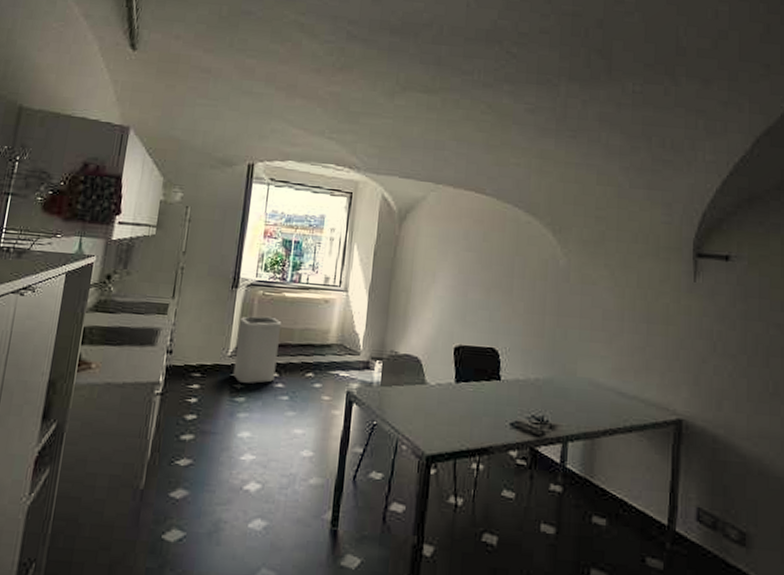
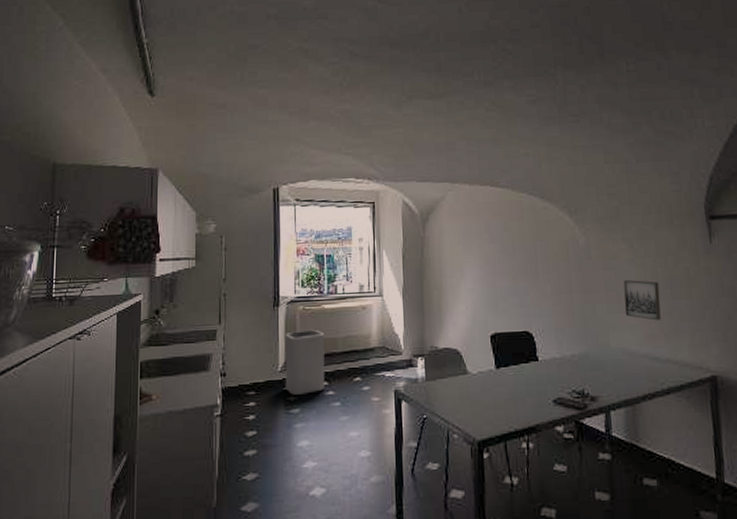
wall art: none [597,309,636,355] -> present [623,280,661,321]

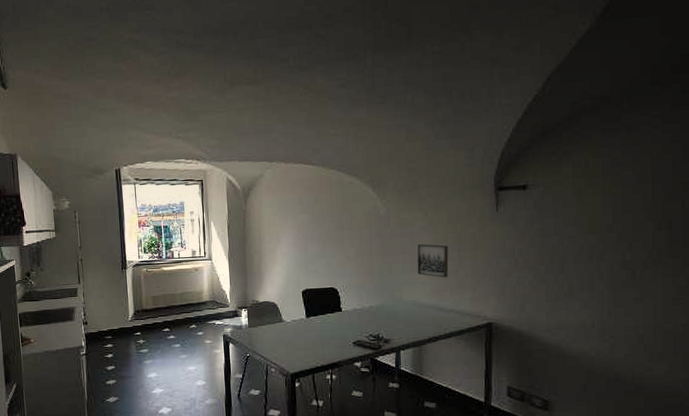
trash can: present [285,329,325,396] -> none [133,287,167,340]

